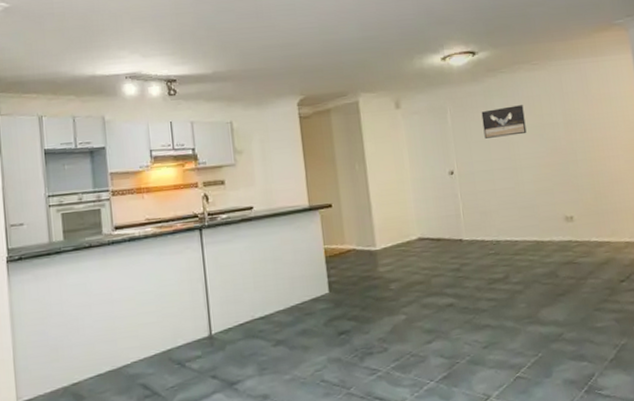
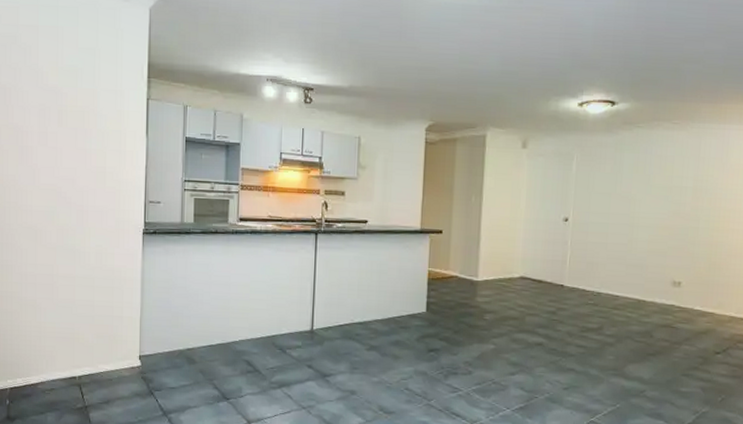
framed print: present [481,105,527,139] -> none [607,162,654,193]

